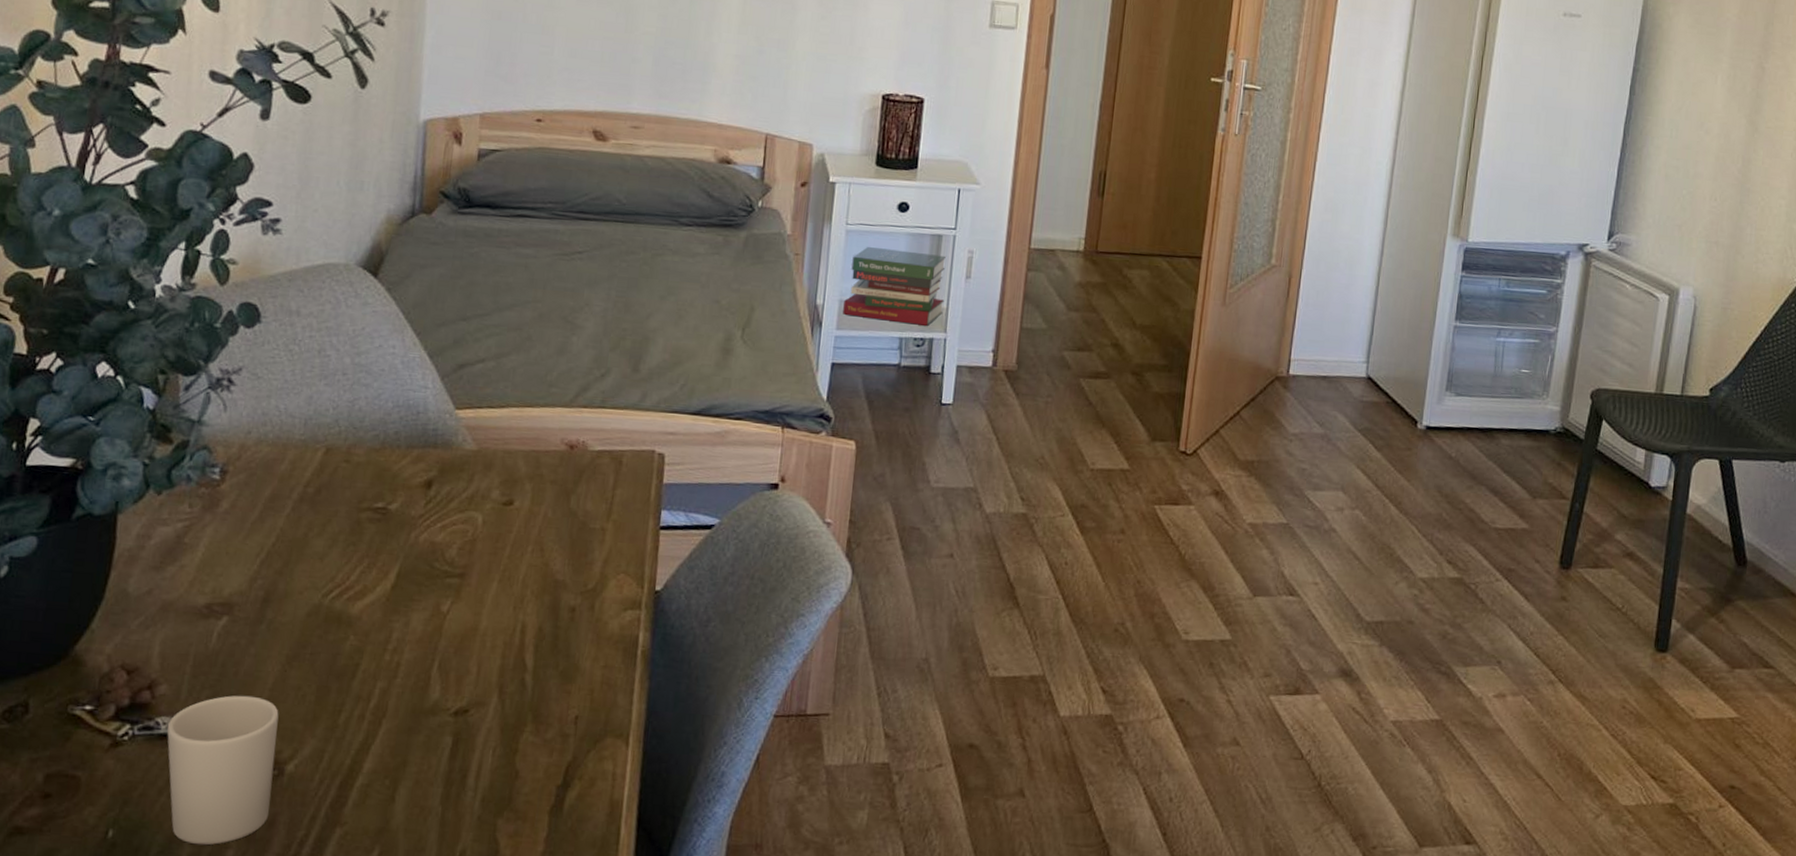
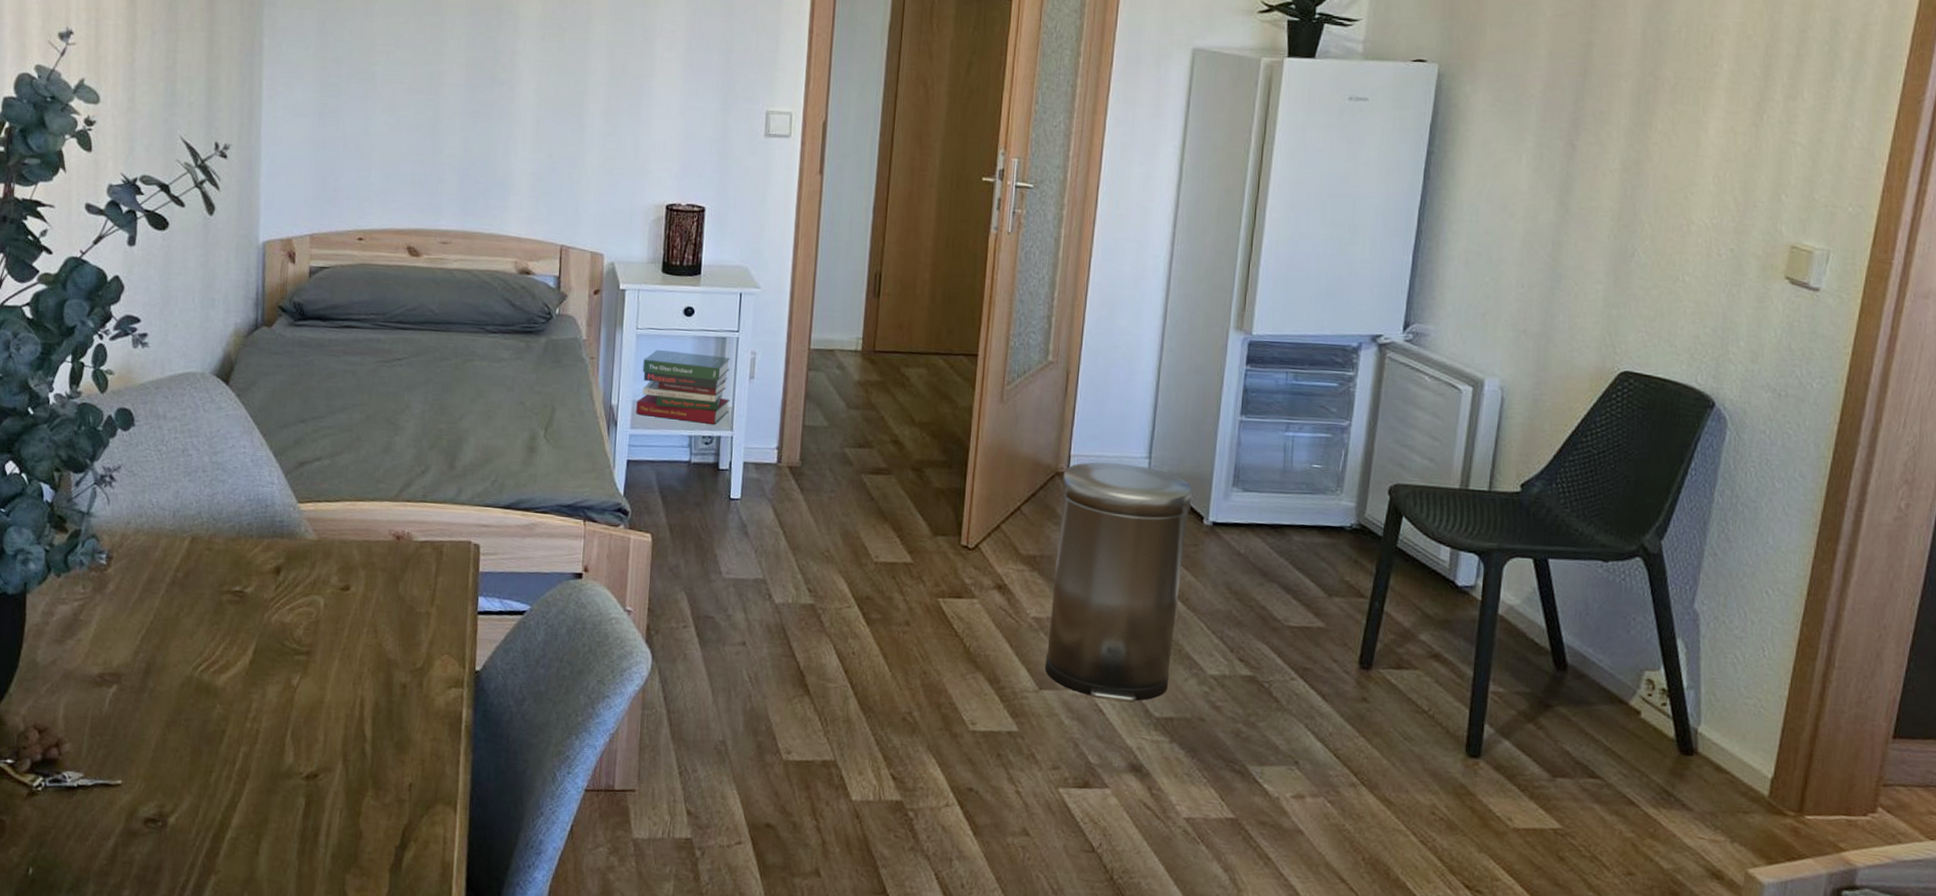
mug: present [167,695,279,846] -> none [72,754,161,885]
pedal bin: none [1259,366,1408,608] -> present [1044,462,1193,703]

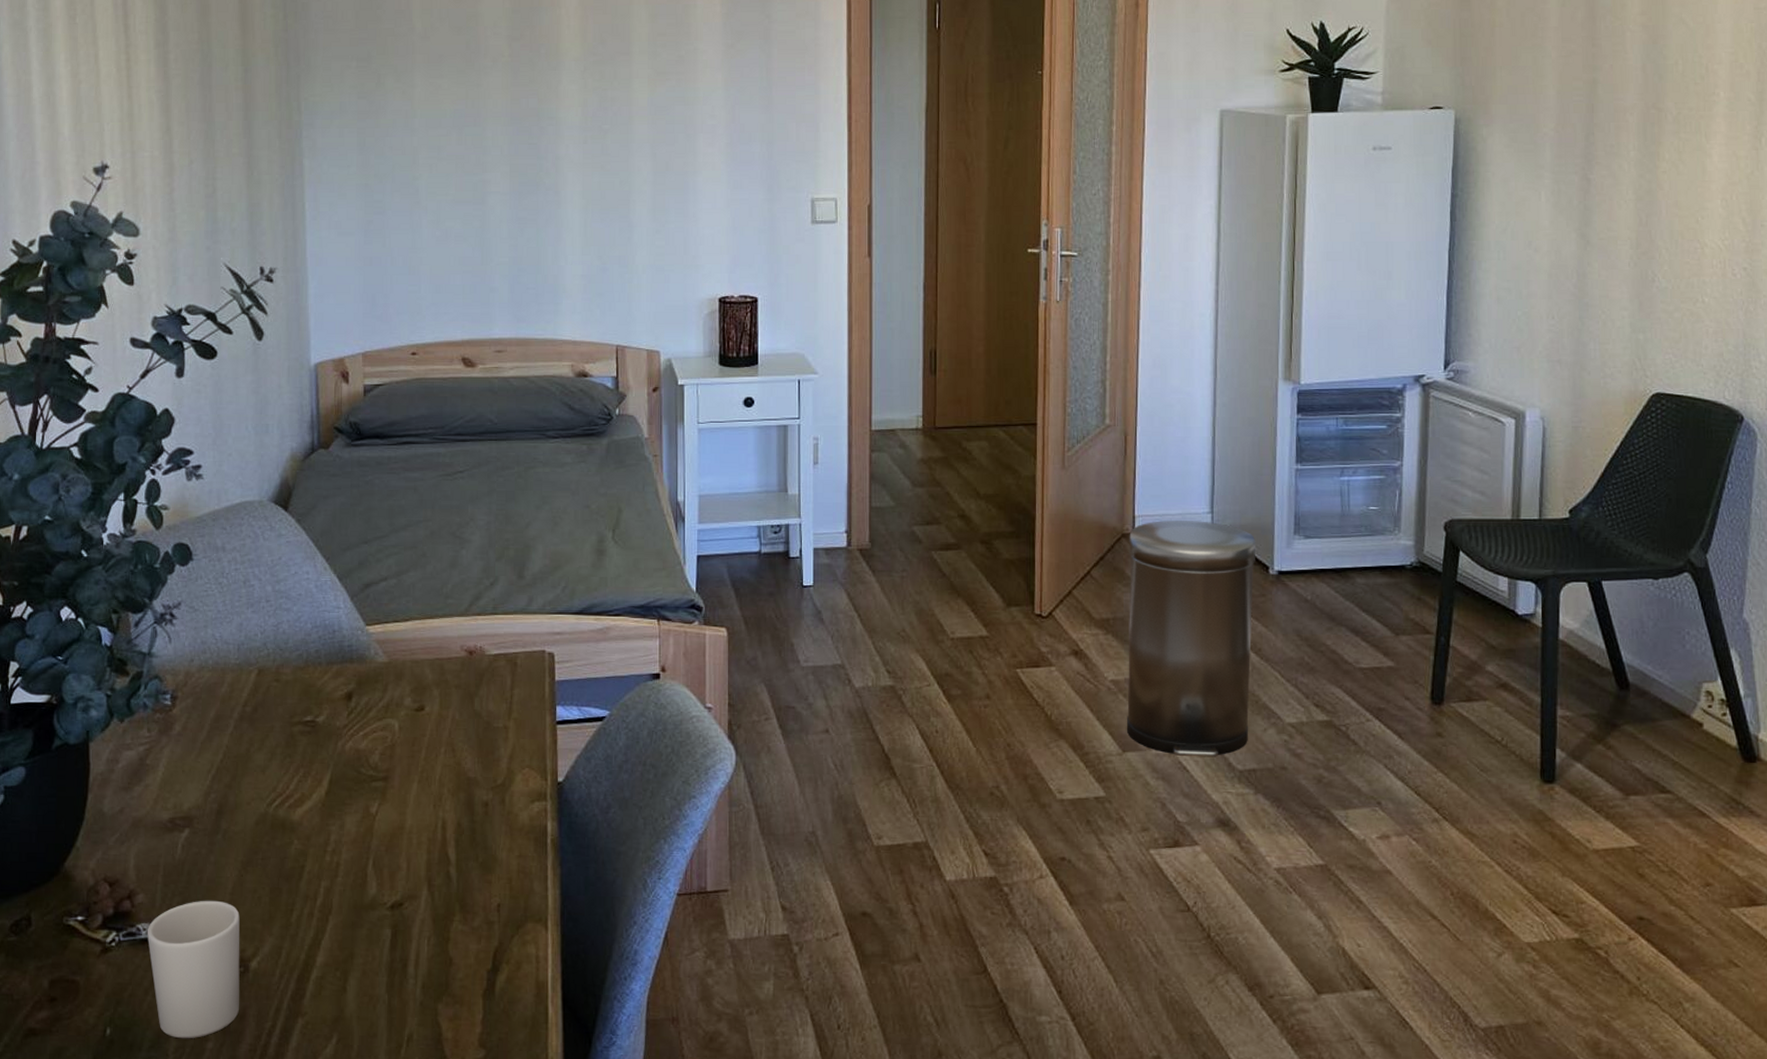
mug: none [72,754,161,885] -> present [147,900,240,1039]
books: present [636,349,731,424] -> none [703,442,796,513]

